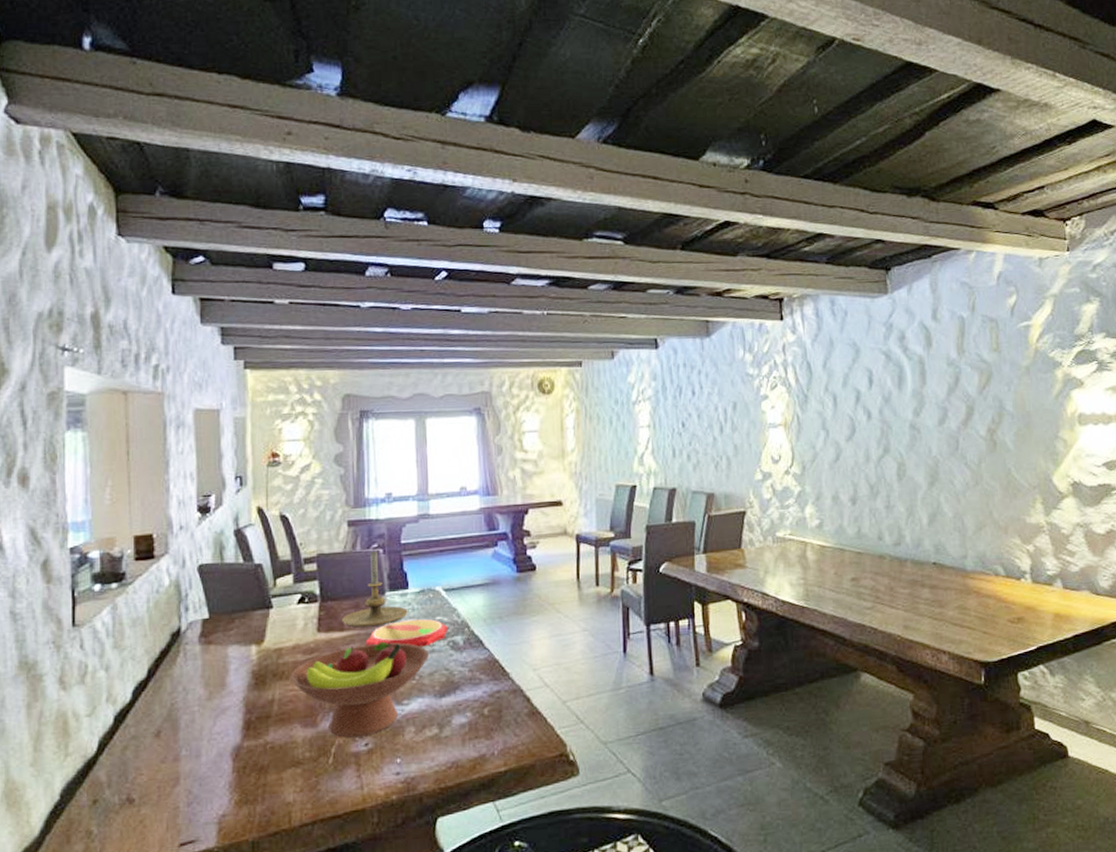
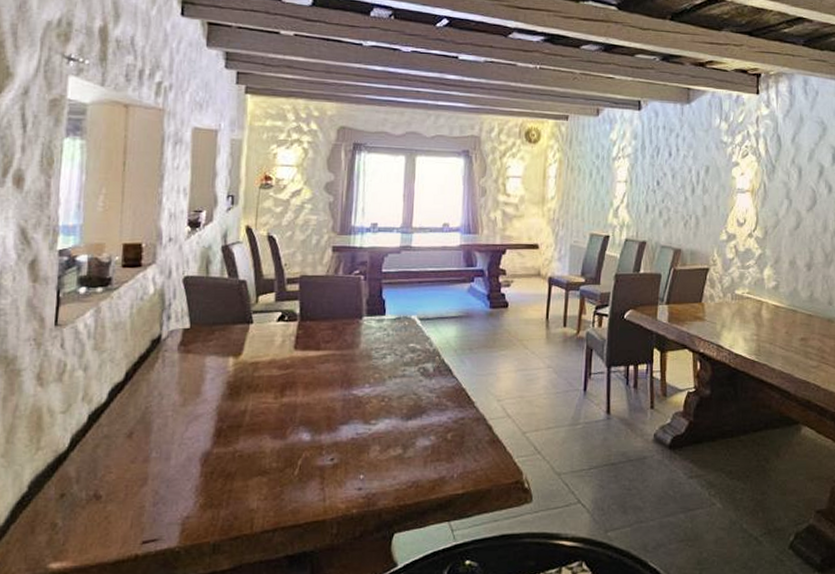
fruit bowl: present [289,642,429,738] -> none [263,364,399,452]
candle holder: present [342,551,409,628] -> none [319,277,384,349]
plate: present [366,619,448,647] -> none [340,344,420,371]

